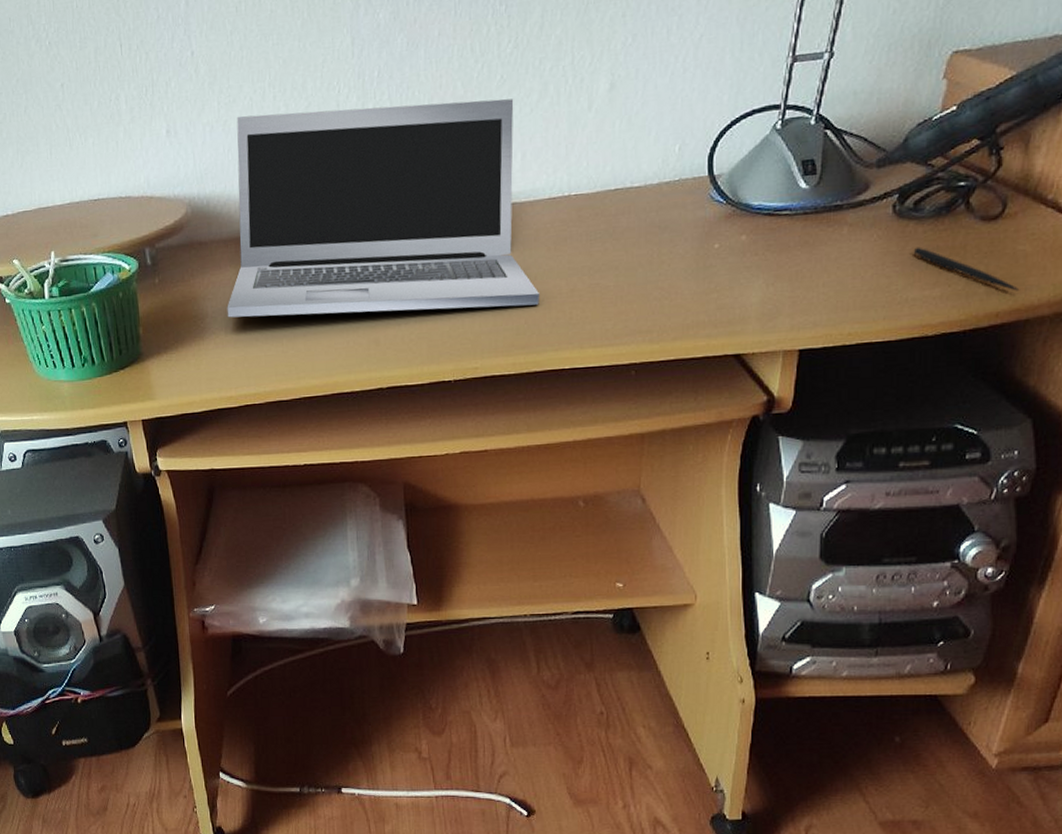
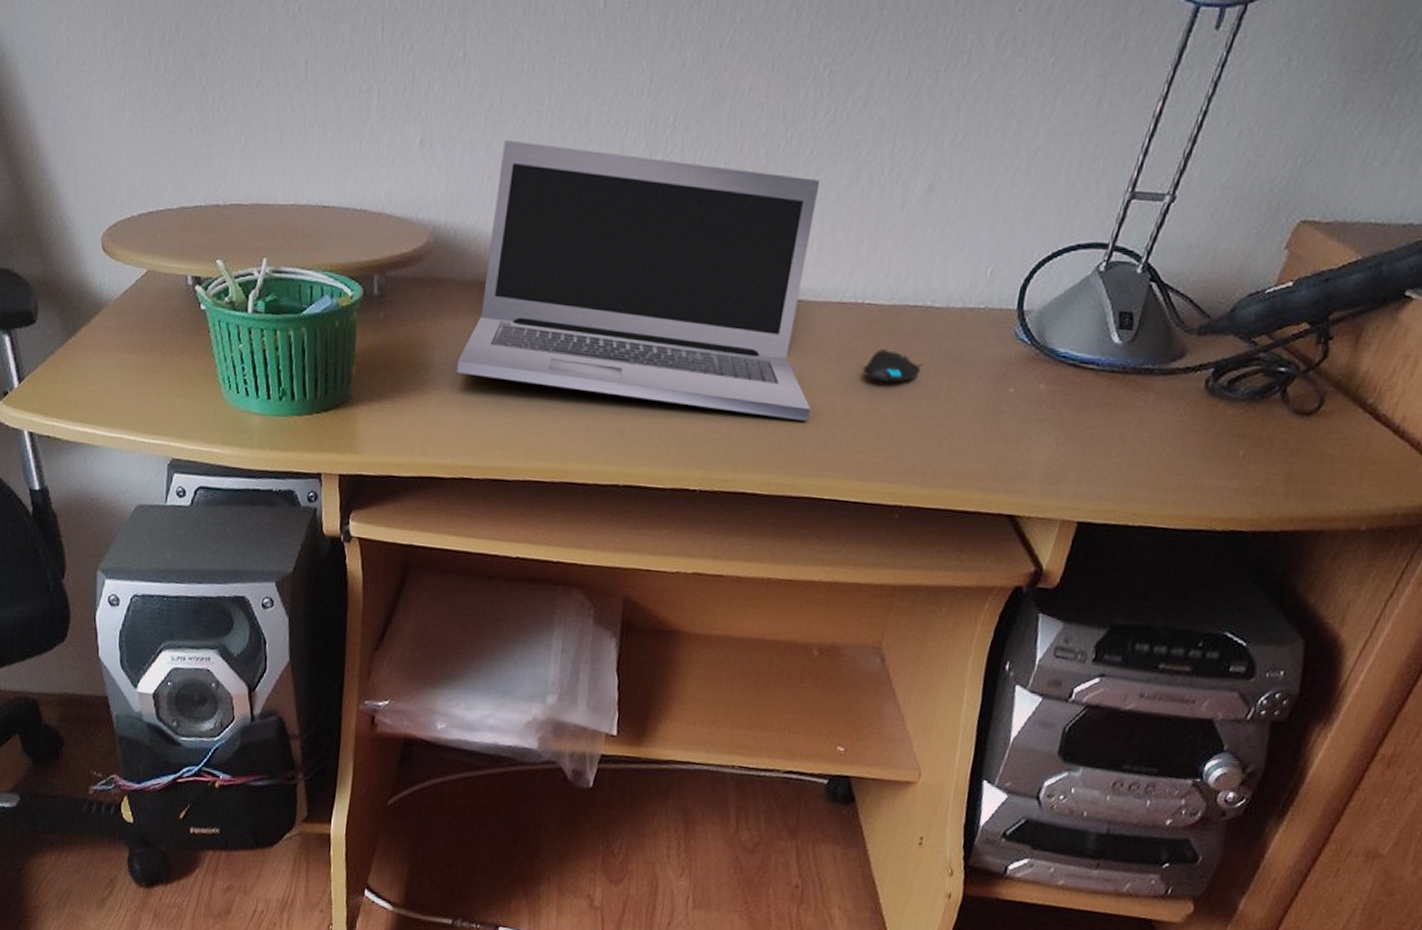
mouse: none [580,231,634,259] -> present [863,349,924,382]
pen: present [913,246,1020,291] -> none [1217,430,1320,498]

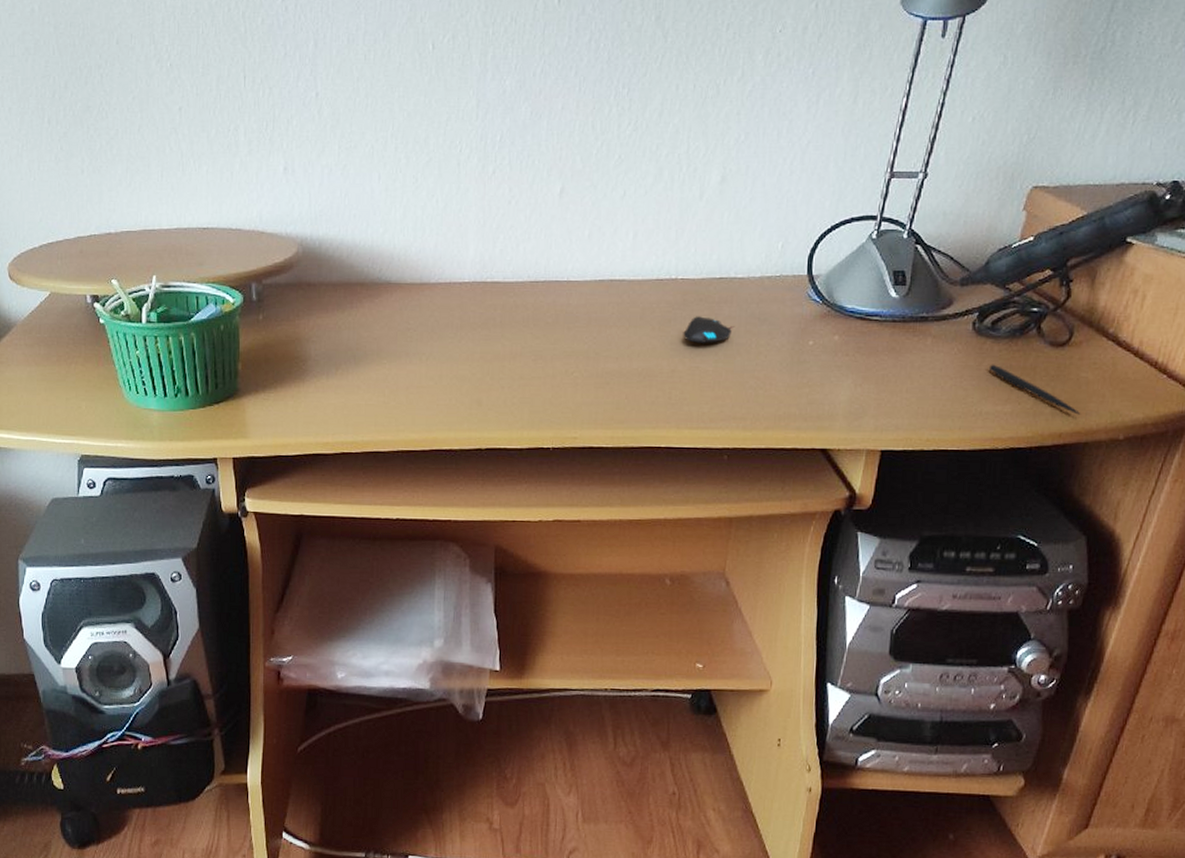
laptop: present [456,139,821,421] -> none [330,162,642,382]
pen: none [1217,430,1320,498] -> present [988,364,1081,415]

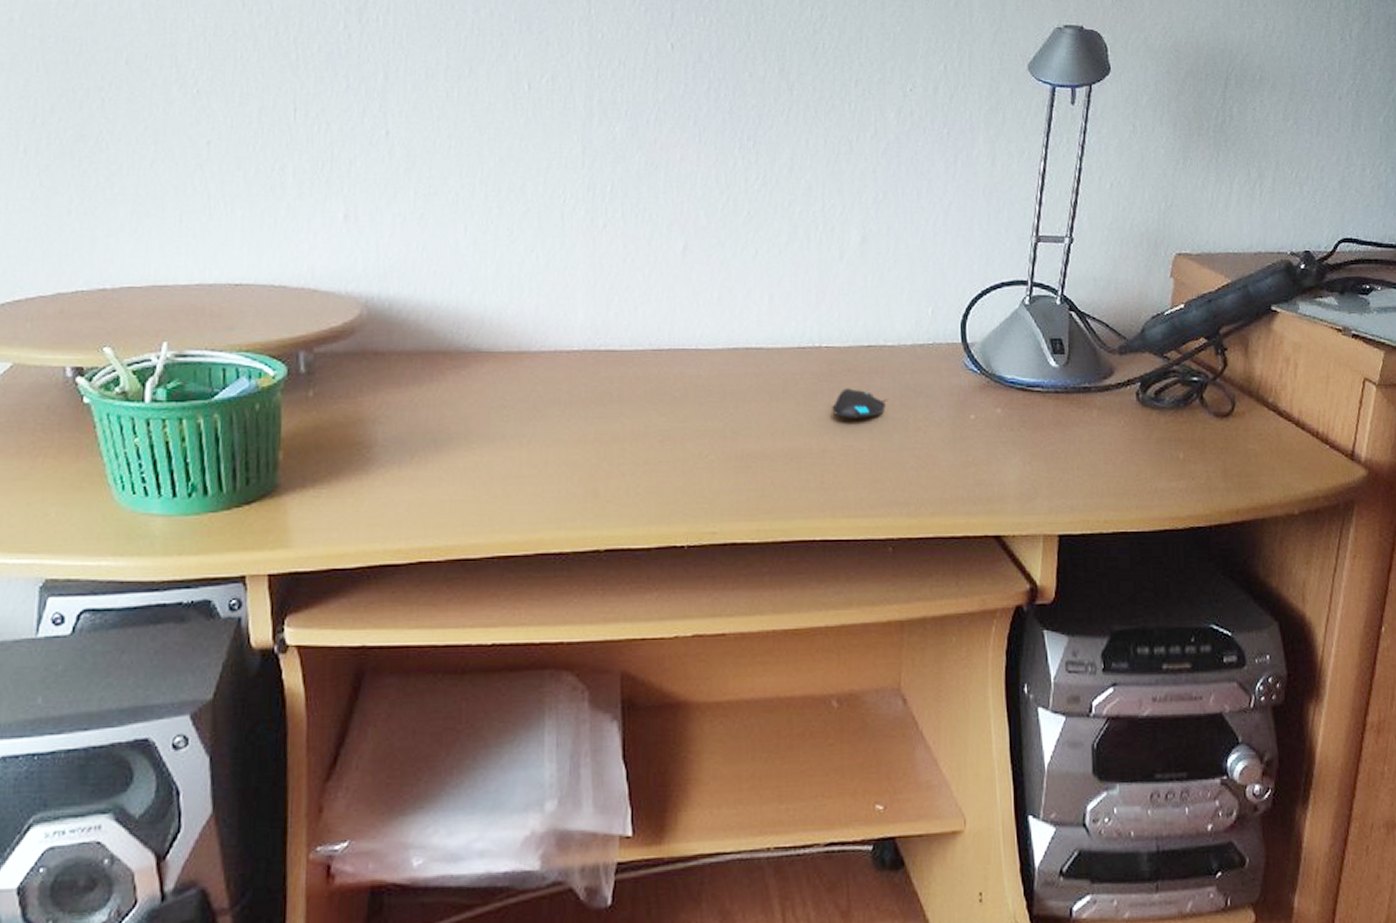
pen: present [988,364,1081,415] -> none [1158,437,1255,489]

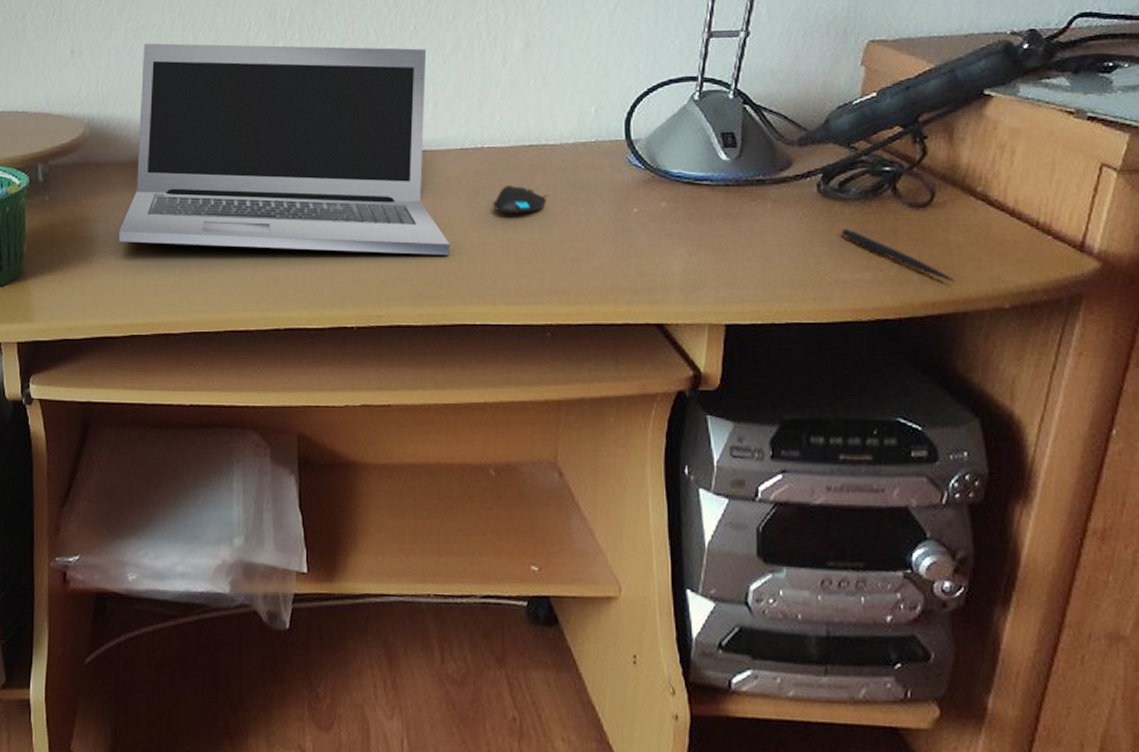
laptop: none [403,211,789,464] -> present [118,43,451,255]
pen: none [1158,437,1255,489] -> present [841,228,956,282]

